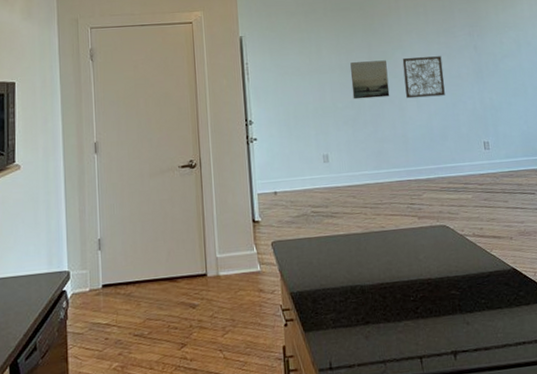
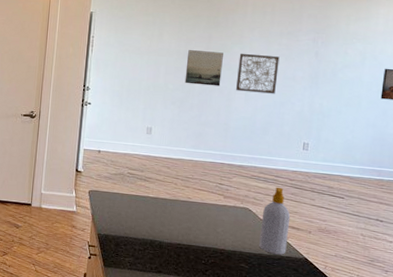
soap bottle: none [460,194,494,272] -> present [259,187,291,255]

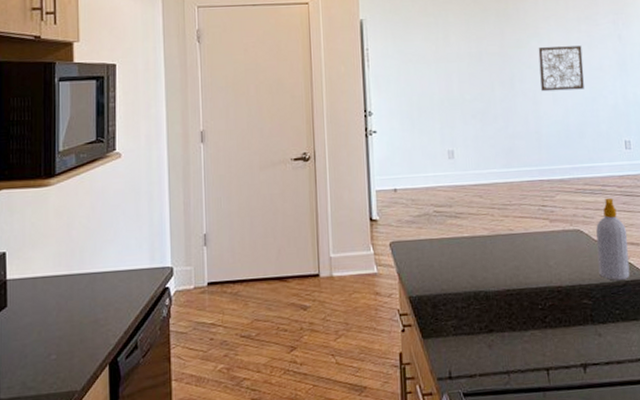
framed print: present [184,50,223,86] -> none [481,49,523,91]

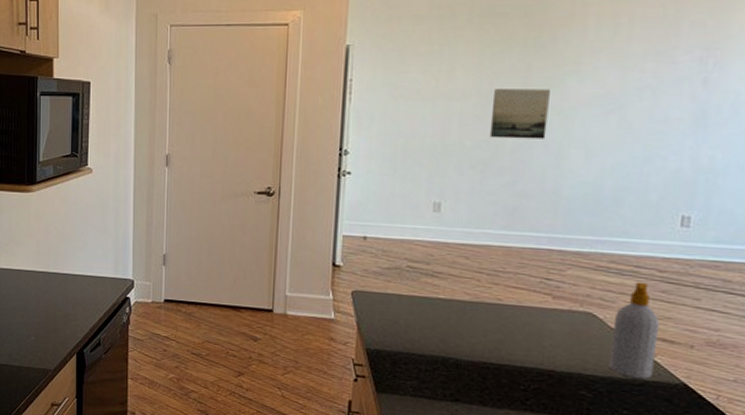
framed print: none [481,49,523,91] -> present [489,89,550,139]
wall art: present [538,45,584,92] -> none [571,88,642,146]

